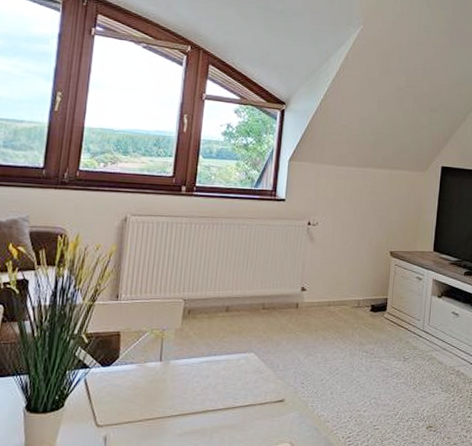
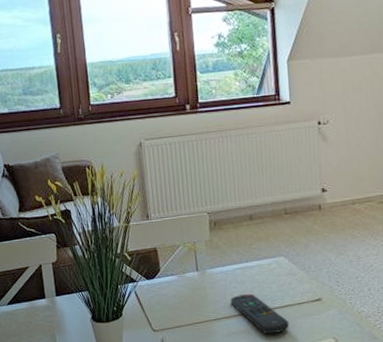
remote control: none [190,389,248,436] -> present [230,293,290,334]

